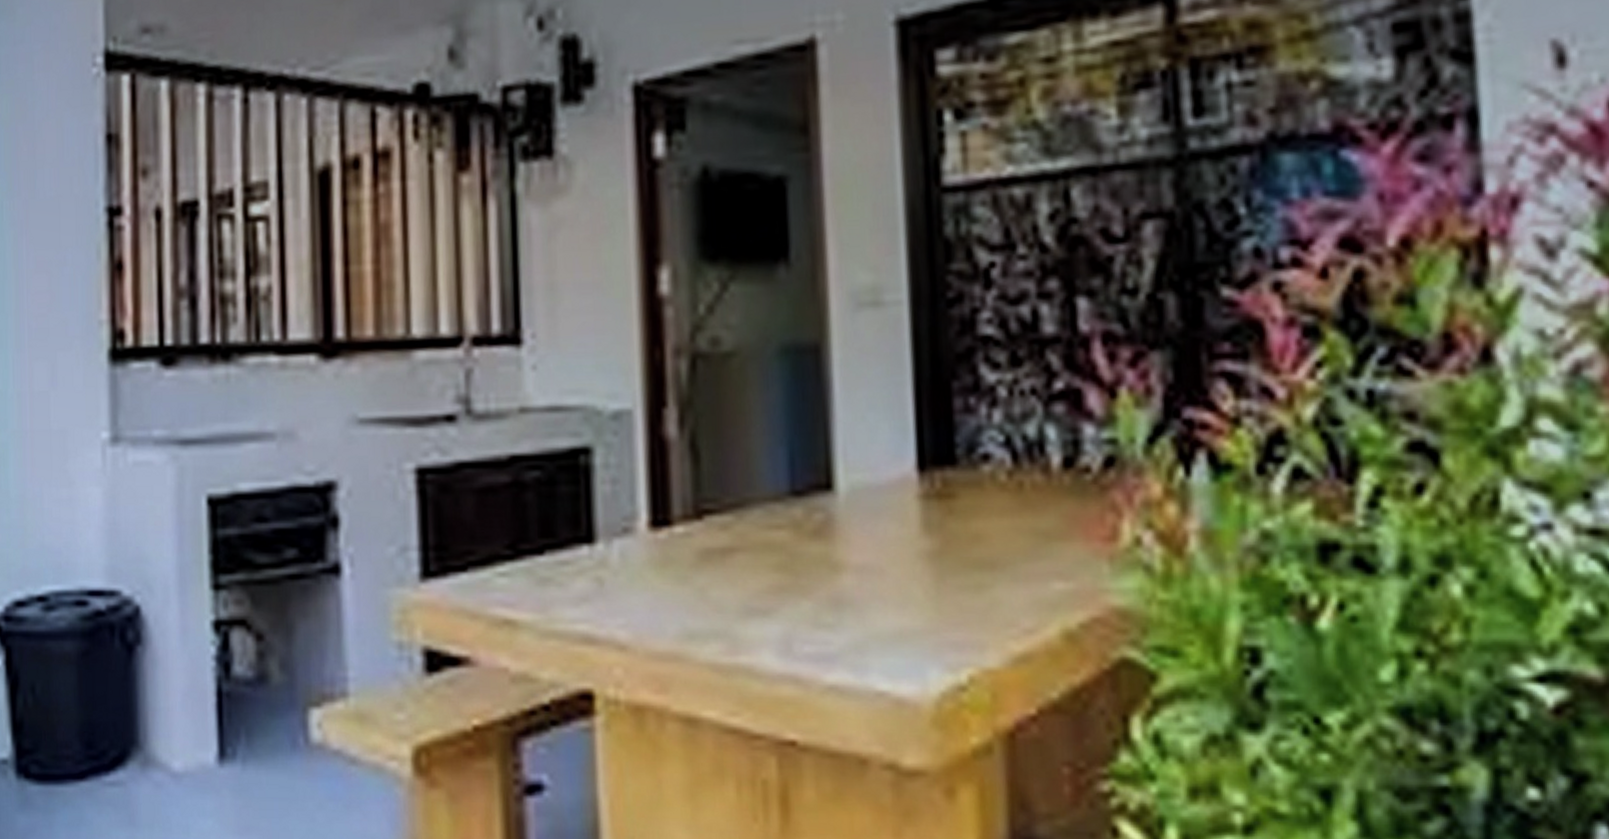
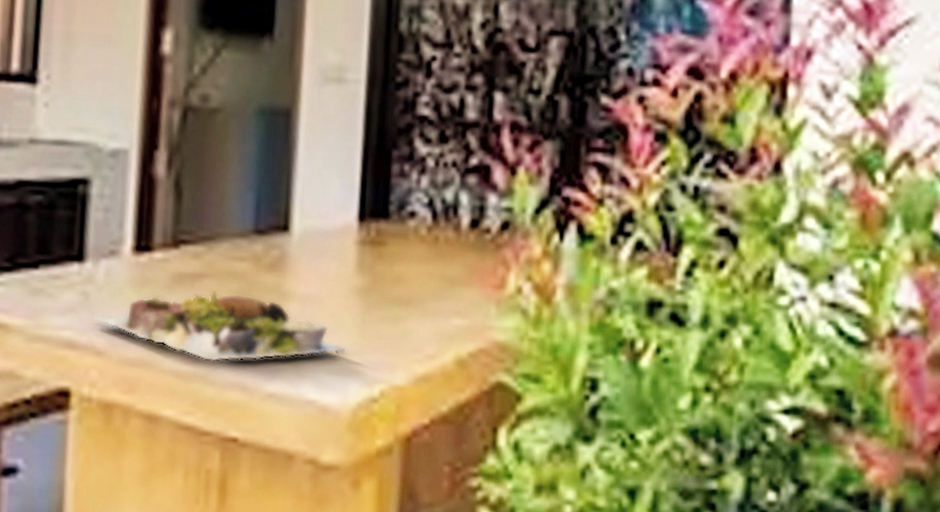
food platter: none [610,567,921,651] -> present [92,291,348,362]

